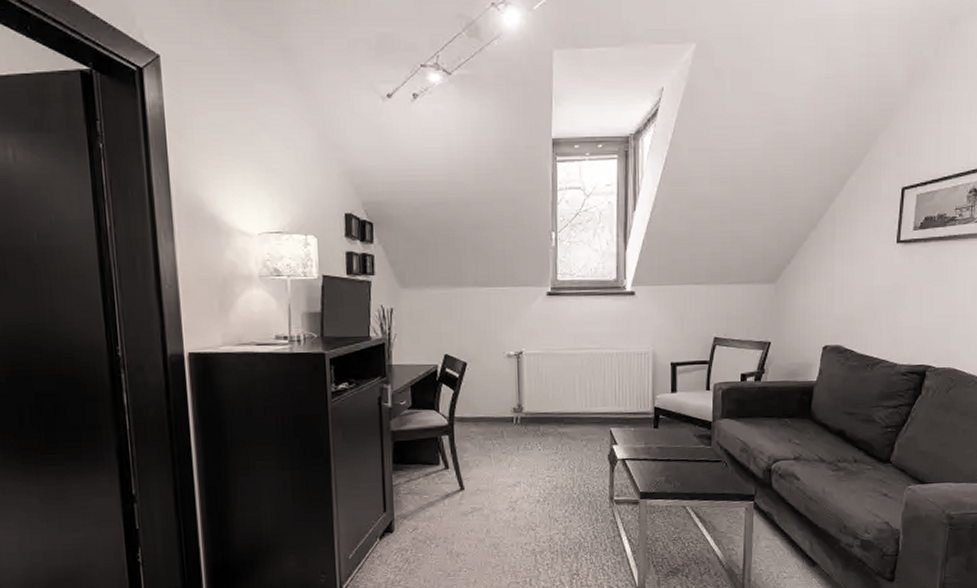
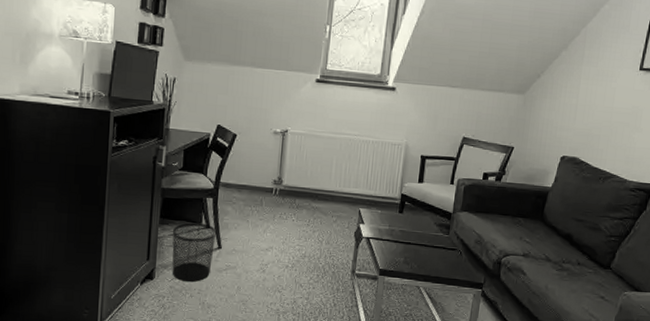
waste bin: none [408,464,457,531] -> present [172,222,217,282]

